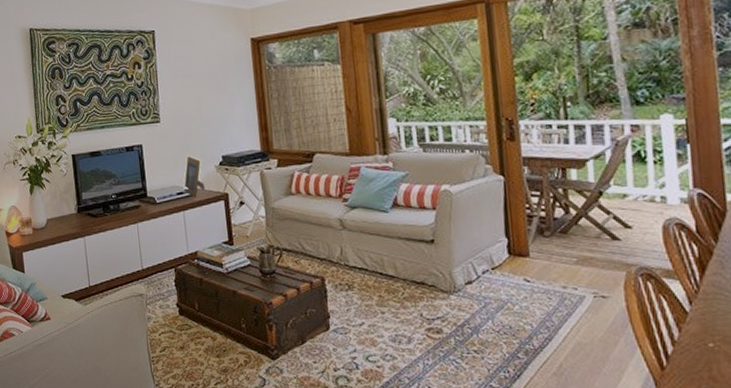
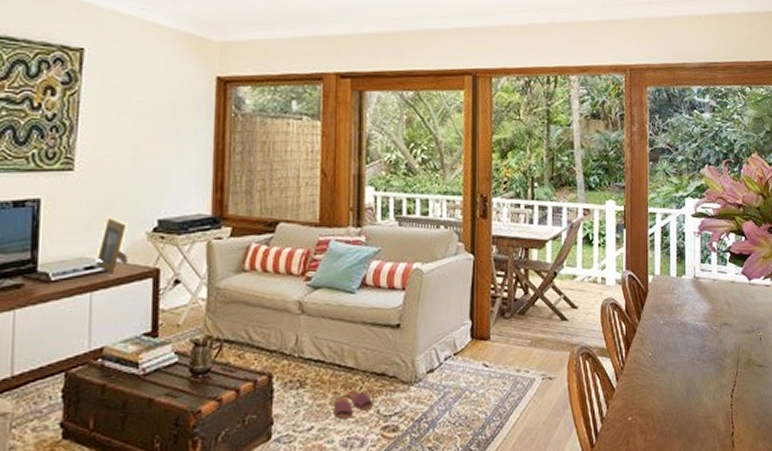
slippers: none [380,295,415,319] -> present [333,389,372,419]

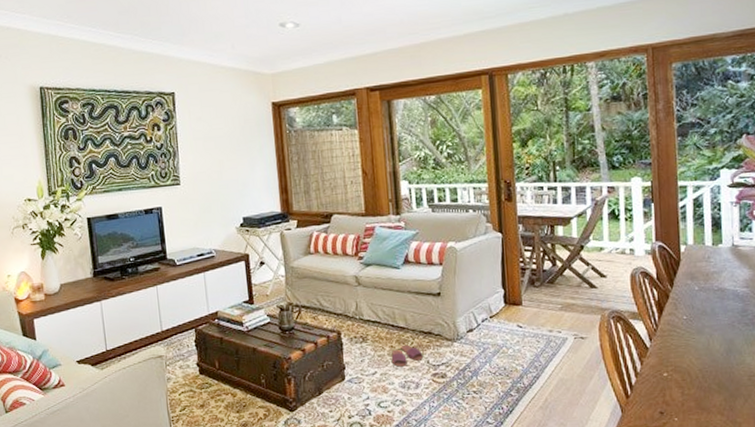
picture frame: present [95,218,128,275] -> none [204,218,226,259]

